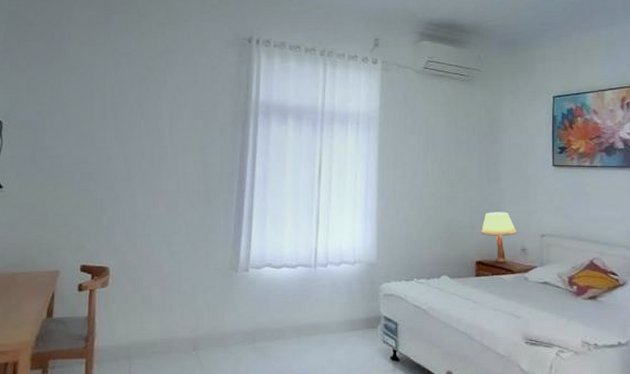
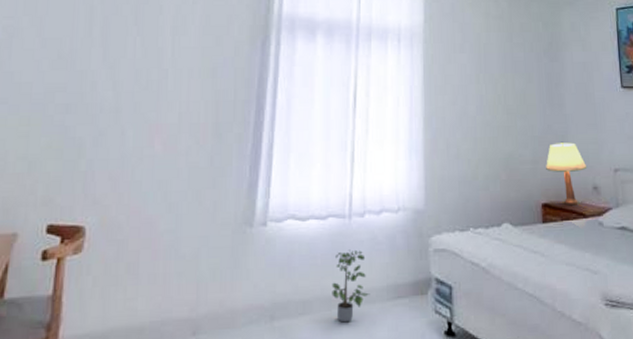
potted plant: none [300,292,331,347] -> present [332,249,370,323]

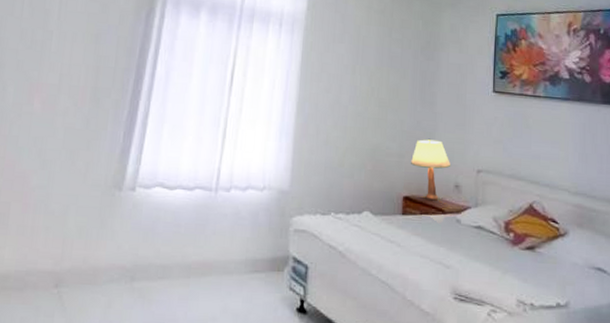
potted plant: present [332,249,370,323] -> none [192,221,229,290]

